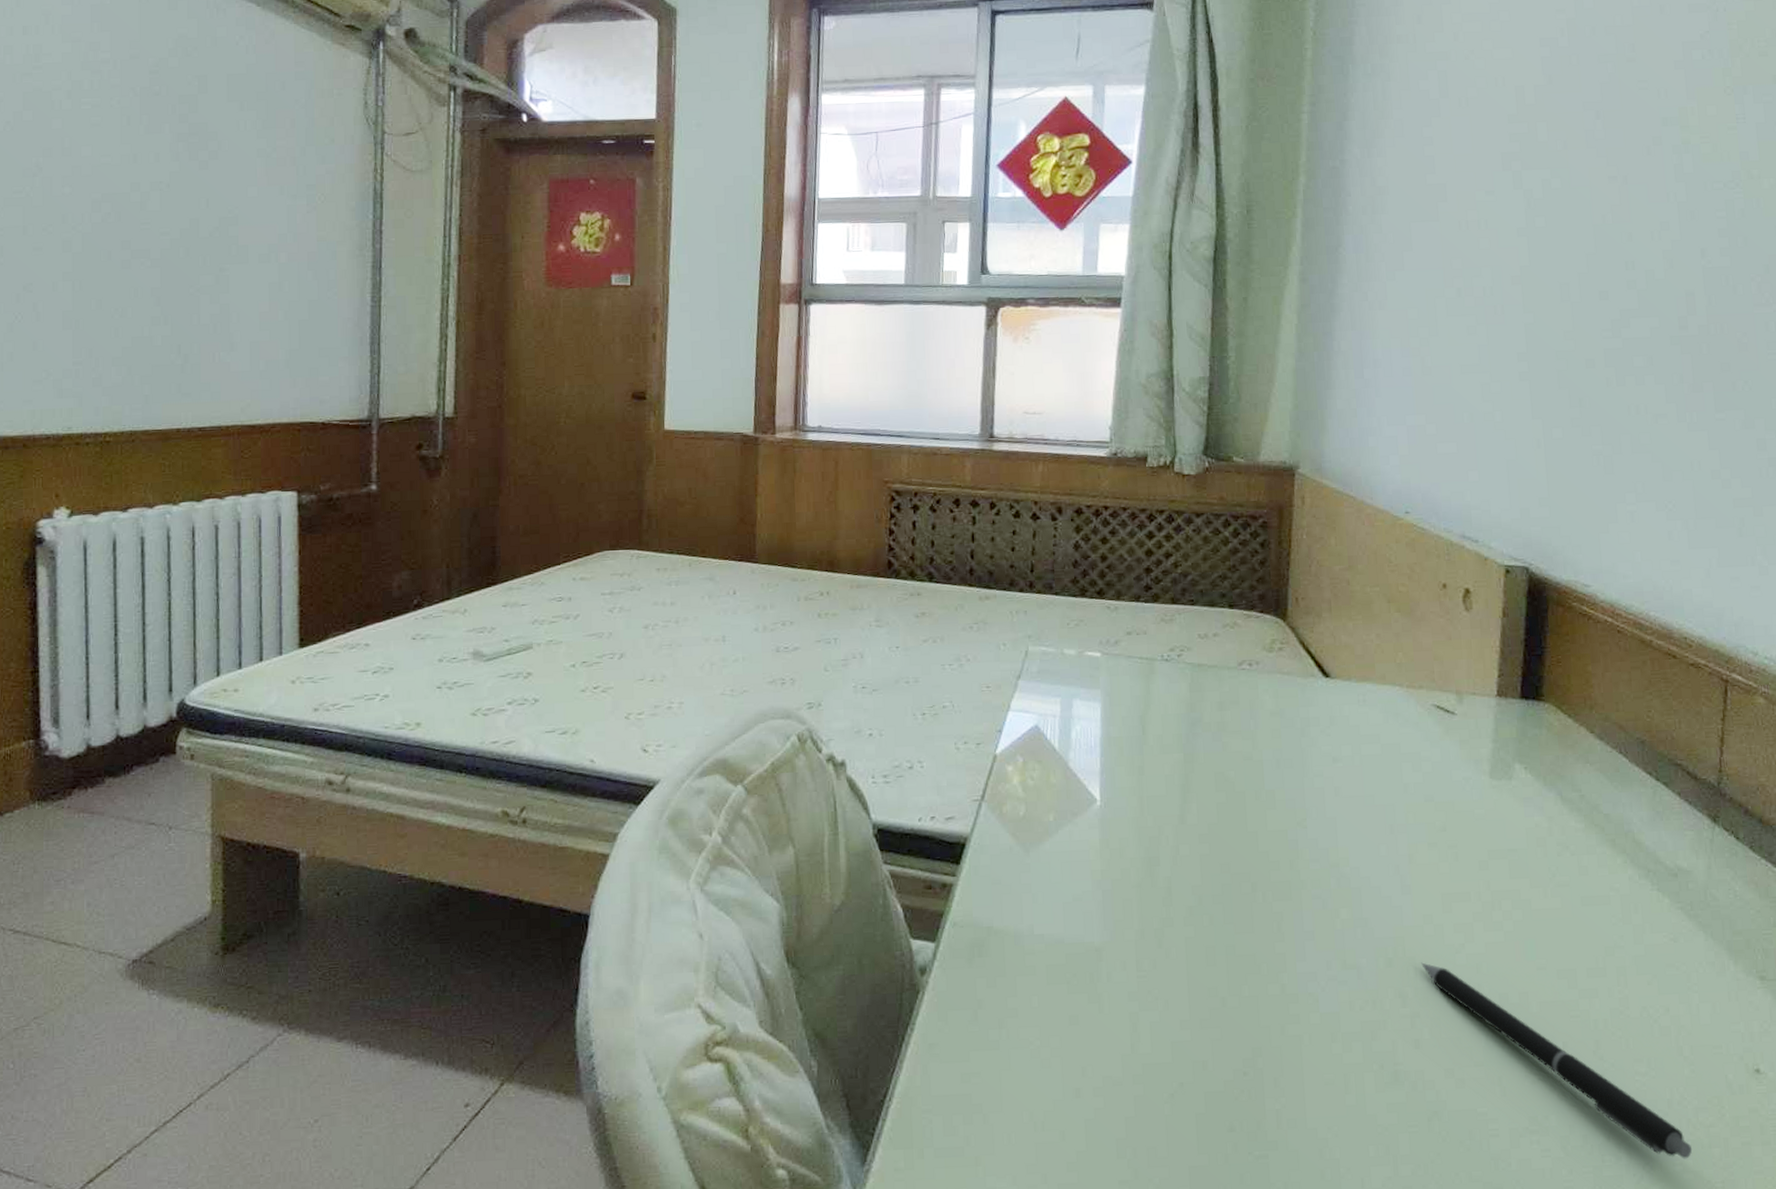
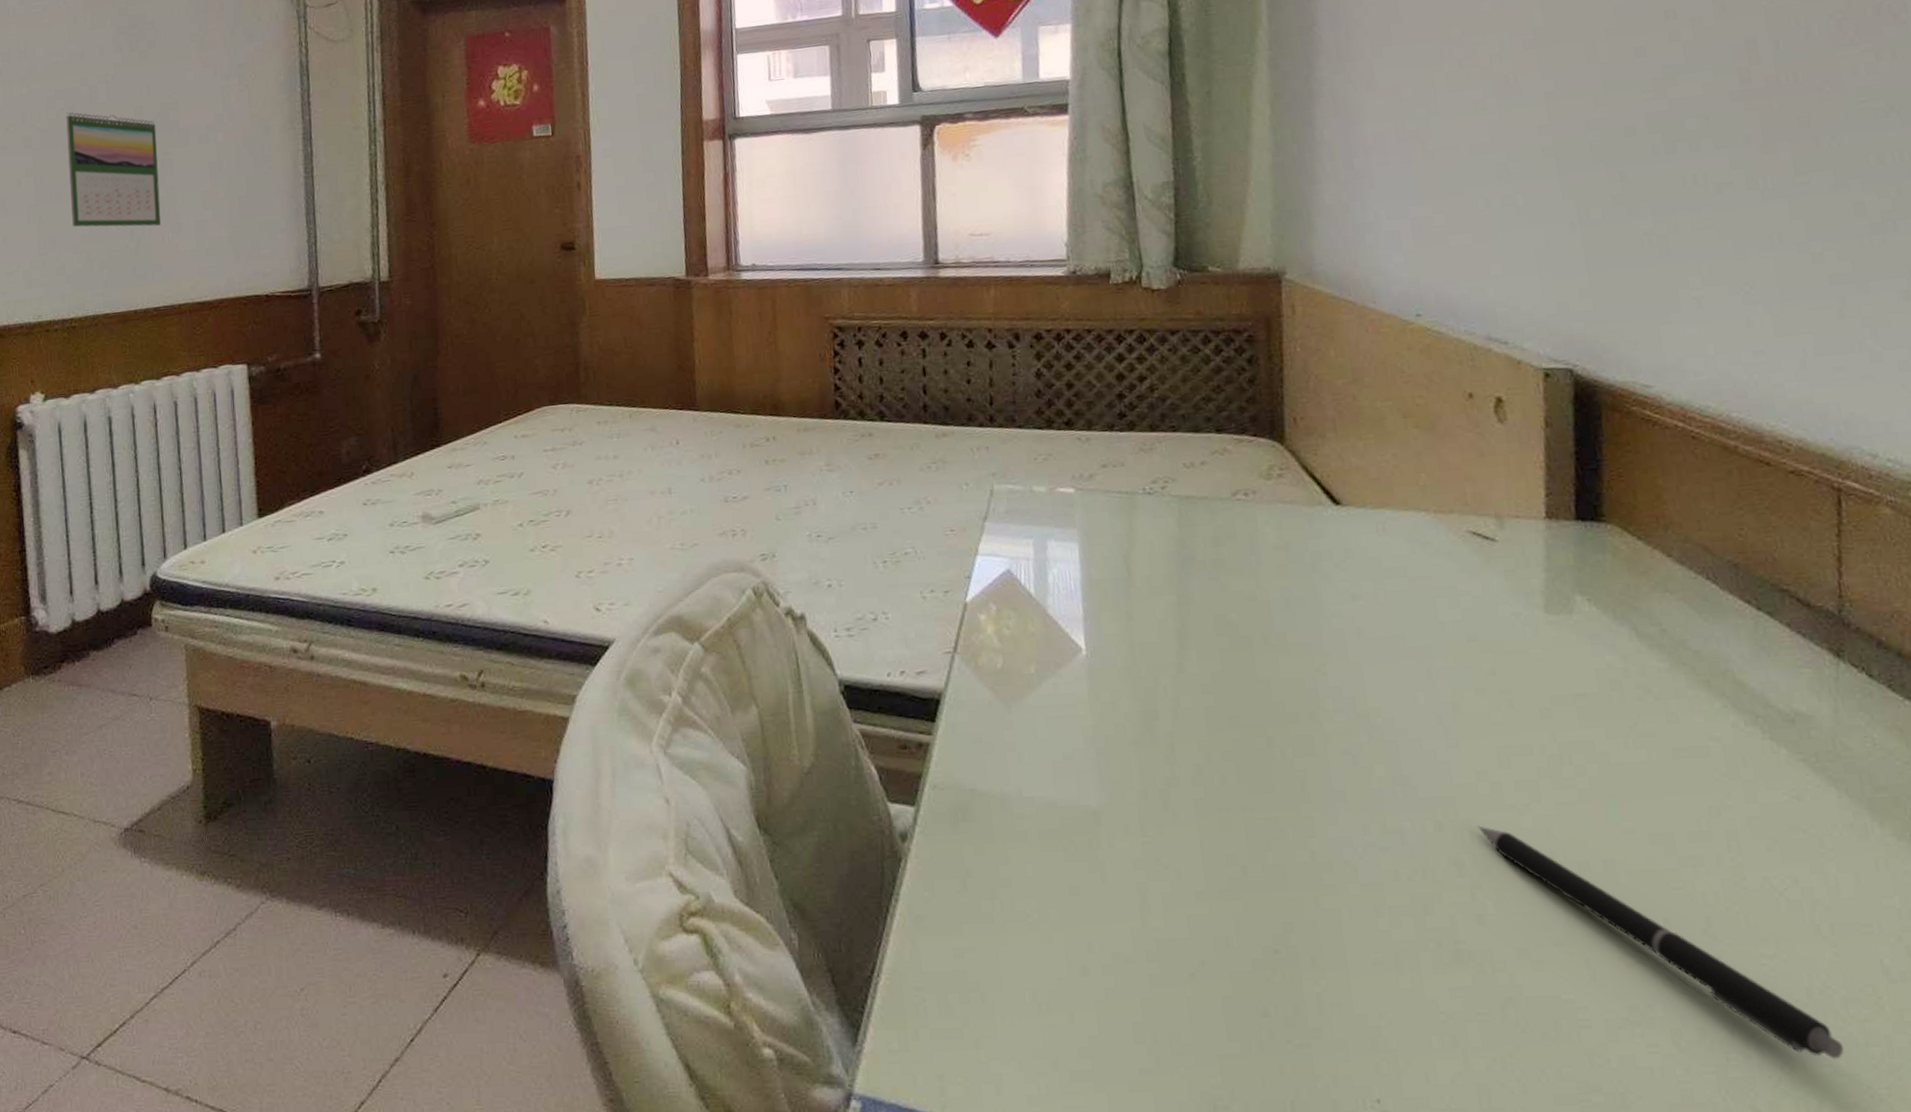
calendar: none [112,218,213,343] -> present [66,112,161,228]

